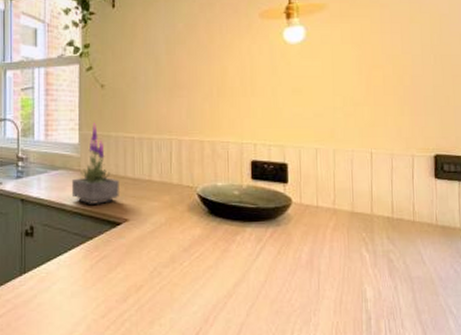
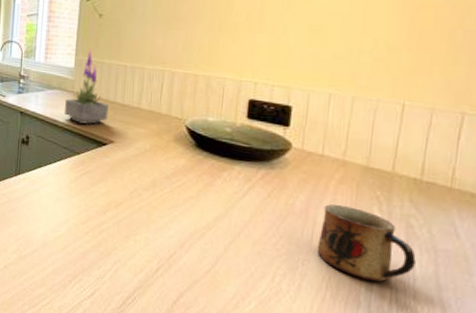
mug: none [324,250,399,318] -> present [317,203,416,282]

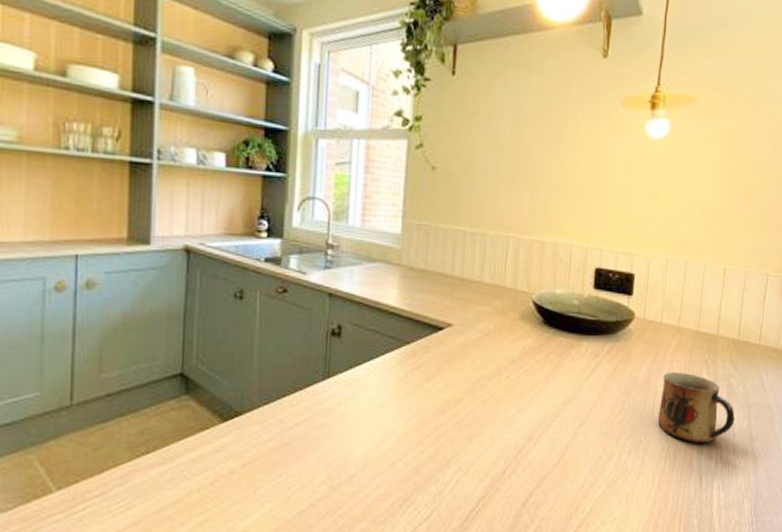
potted plant: present [63,50,109,124] -> none [388,211,446,305]

